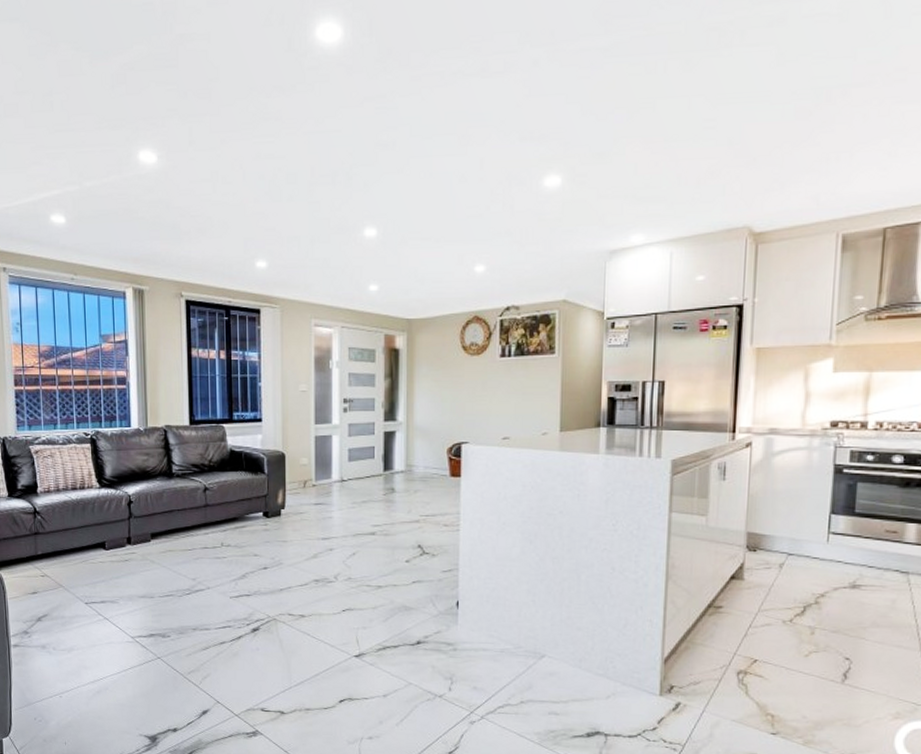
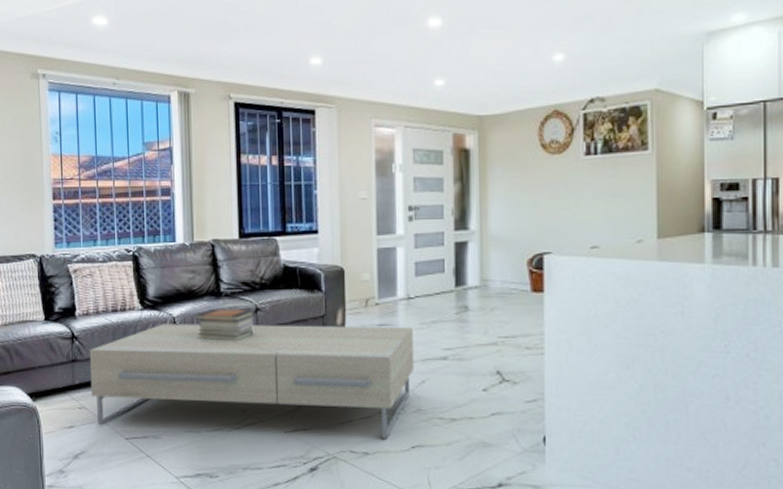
coffee table: none [51,501,347,604] -> present [90,323,415,440]
book stack: none [149,487,204,517] -> present [195,308,255,342]

